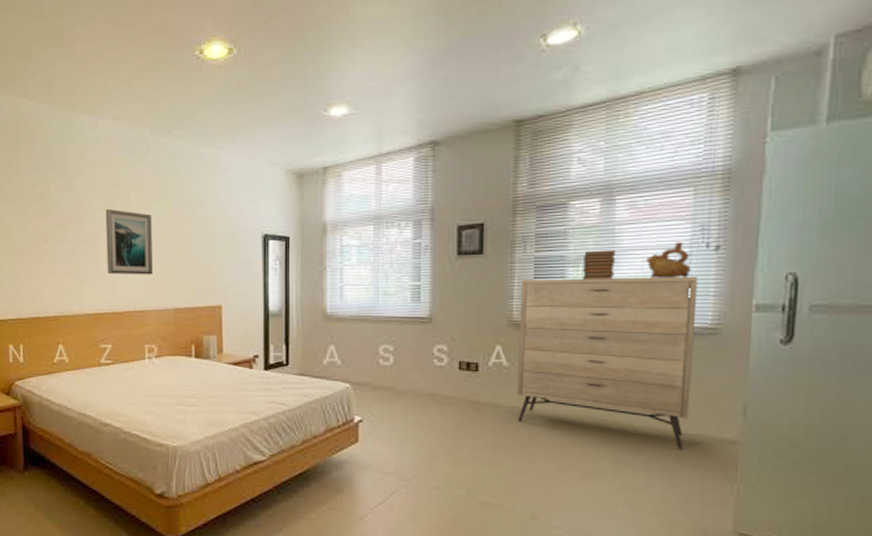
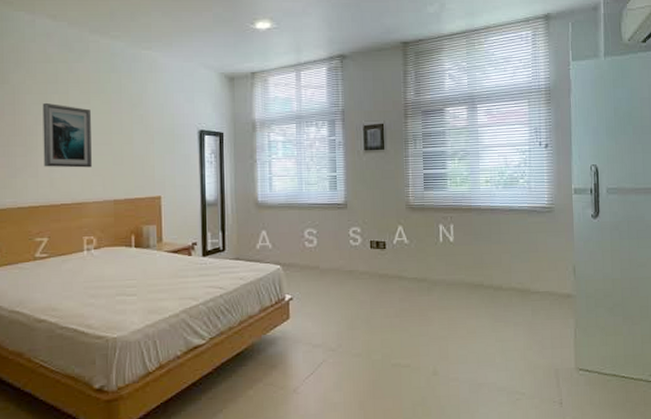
dresser: present [516,276,698,450] -> none [414,167,539,305]
book stack: present [581,250,616,281] -> none [457,147,481,171]
ceramic vessel: present [645,242,692,278] -> none [500,141,531,169]

